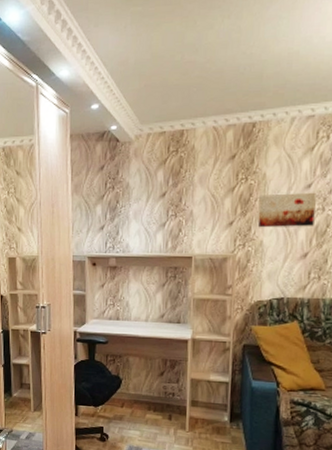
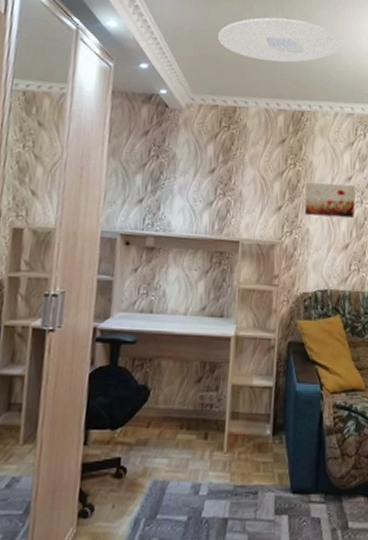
ceiling light: none [162,22,298,77] -> present [218,17,340,63]

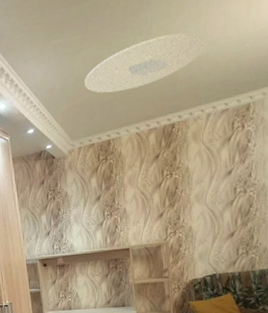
wall art: present [304,182,356,218] -> none [184,177,238,216]

